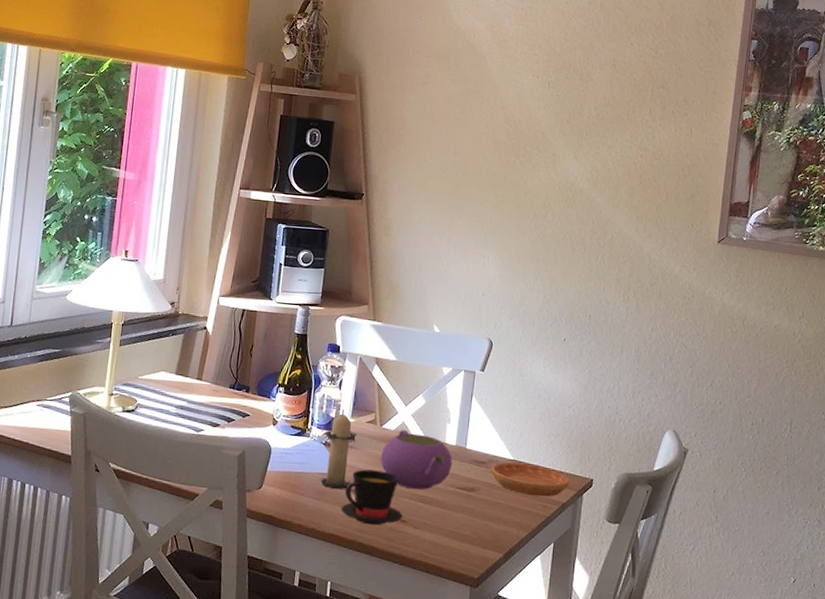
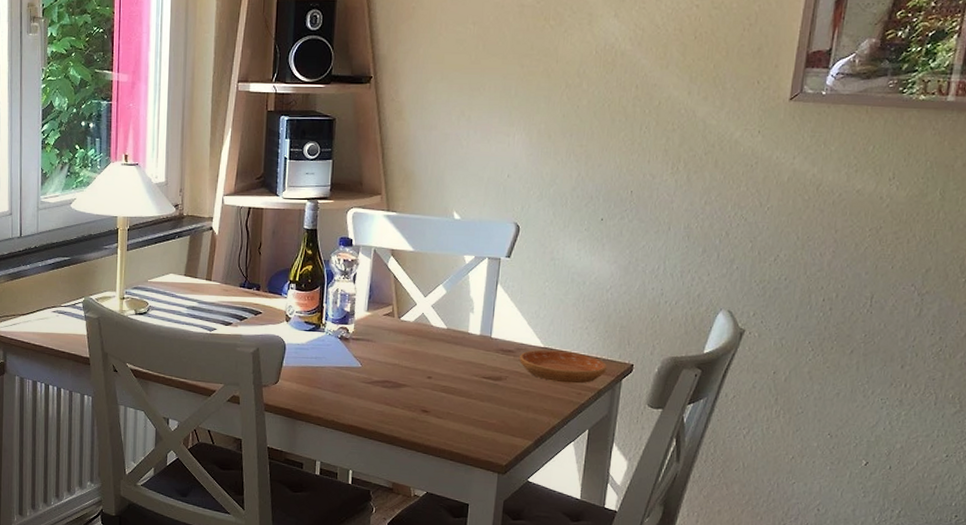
candle: present [321,409,357,489] -> none [338,303,374,382]
teacup: present [341,469,403,526] -> none [360,362,425,416]
teapot: present [380,429,453,490] -> none [399,320,477,380]

